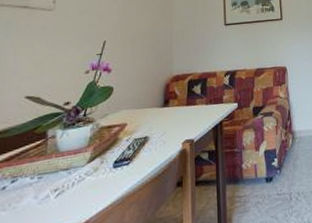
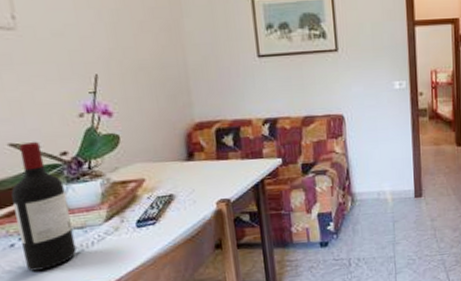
wine bottle: none [11,94,61,214] -> present [11,141,77,271]

